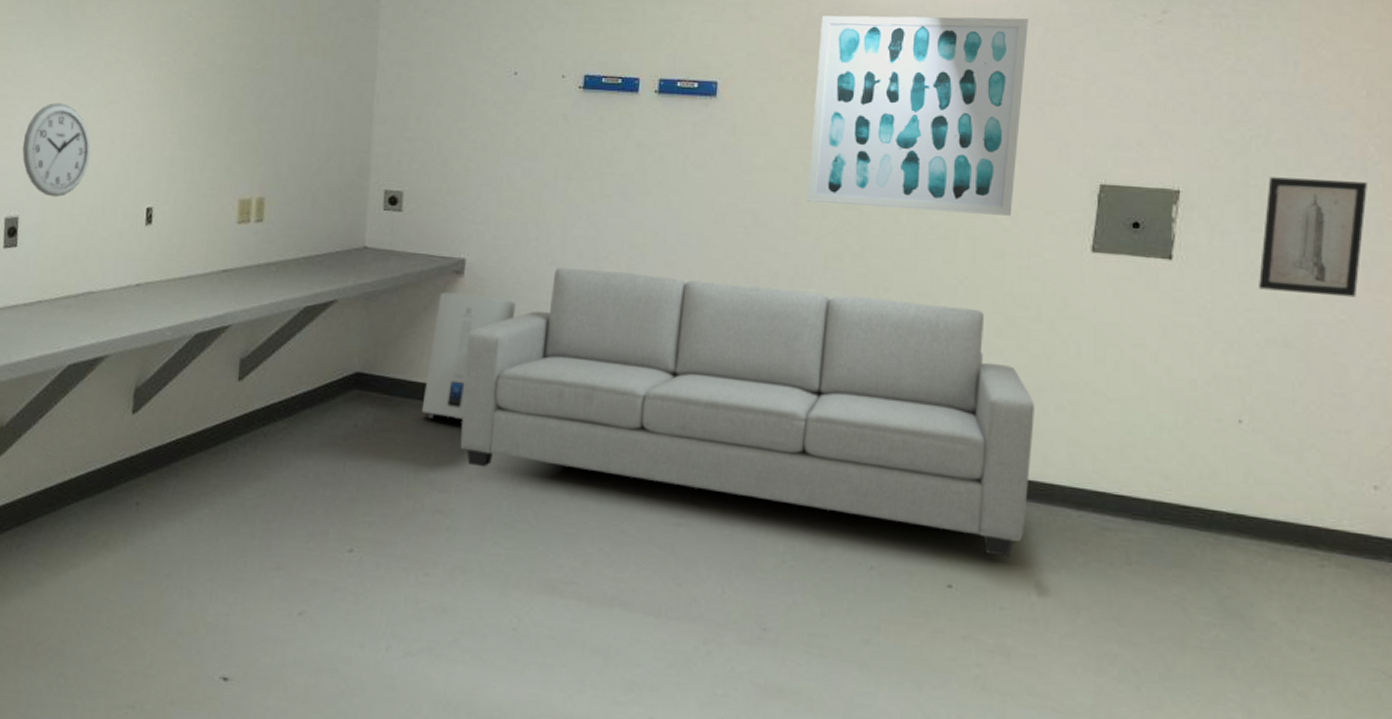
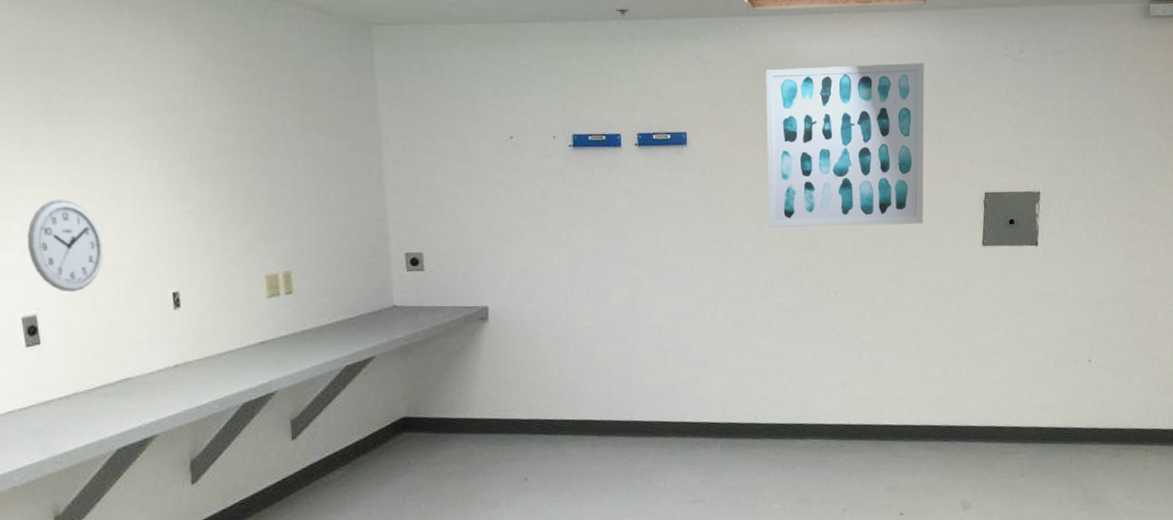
water heater: present [421,292,516,420] -> none [466,336,538,447]
sofa: present [460,268,1035,558] -> none [499,299,952,486]
wall art: present [1259,177,1367,298] -> none [1096,174,1163,262]

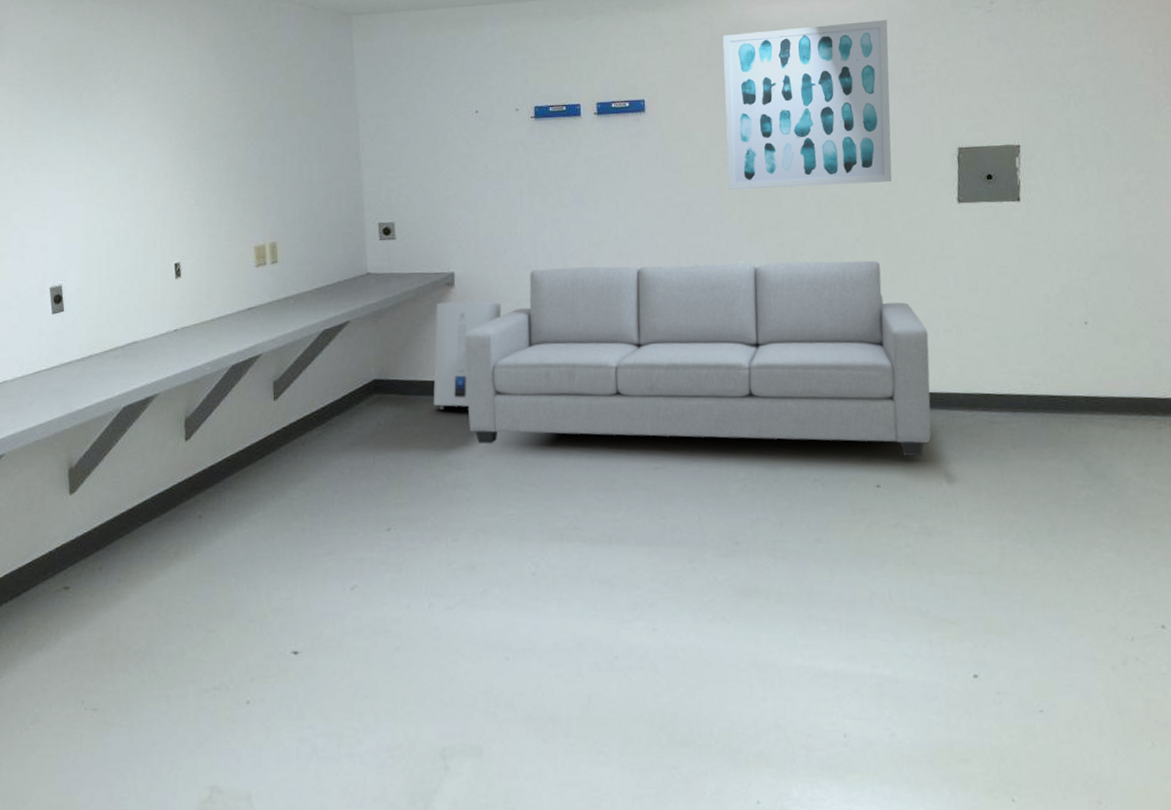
wall clock: present [27,199,103,293] -> none [57,182,118,265]
water heater: none [466,336,538,447] -> present [433,301,502,409]
sofa: none [499,299,952,486] -> present [464,260,931,457]

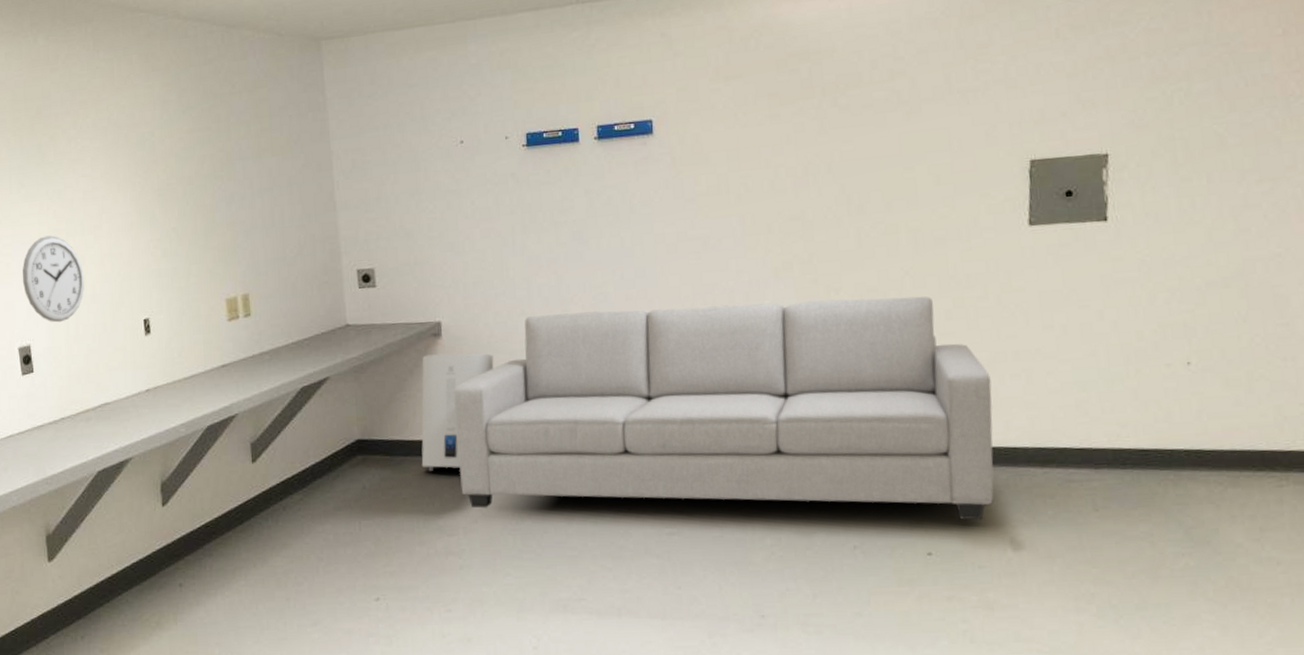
wall clock: none [57,182,118,265] -> present [22,235,84,323]
wall art: present [722,20,892,190] -> none [743,11,948,220]

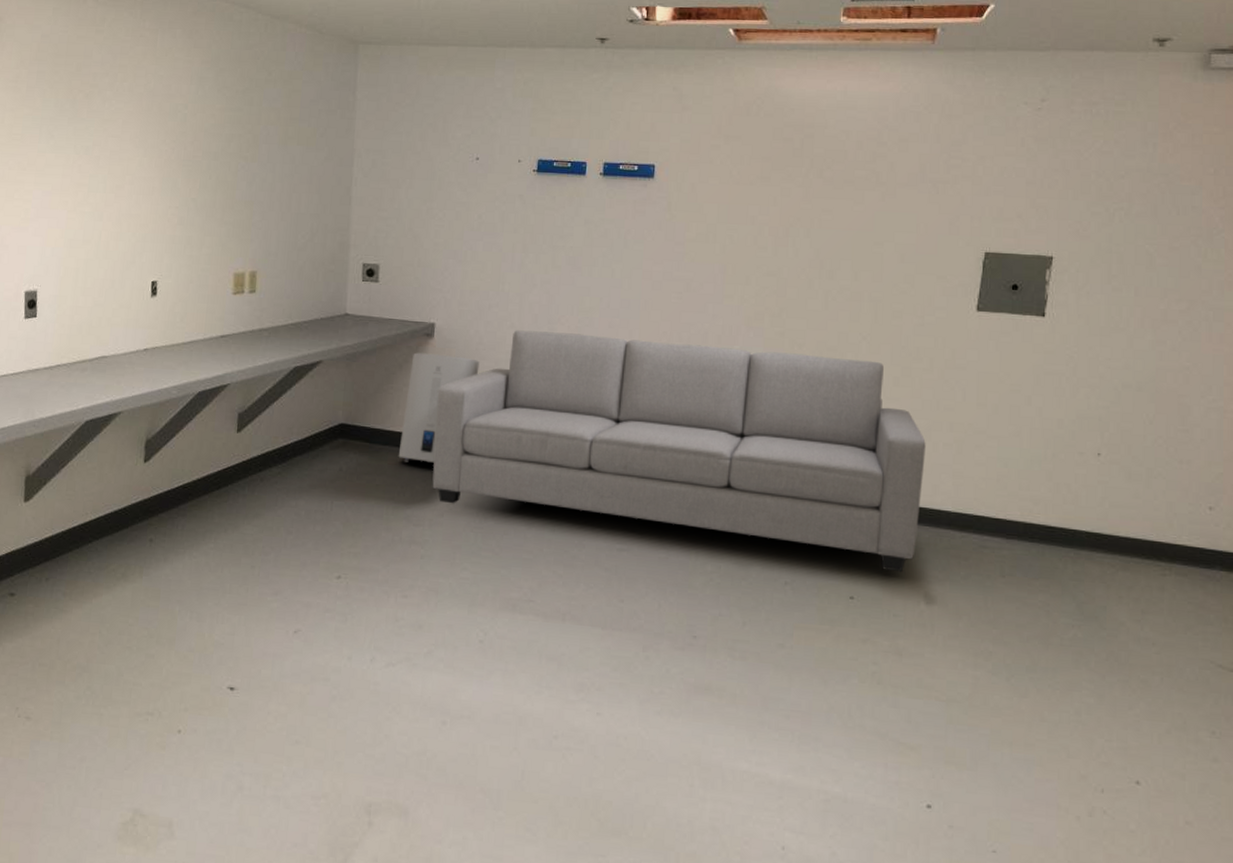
wall clock: present [22,235,84,323] -> none [38,188,100,273]

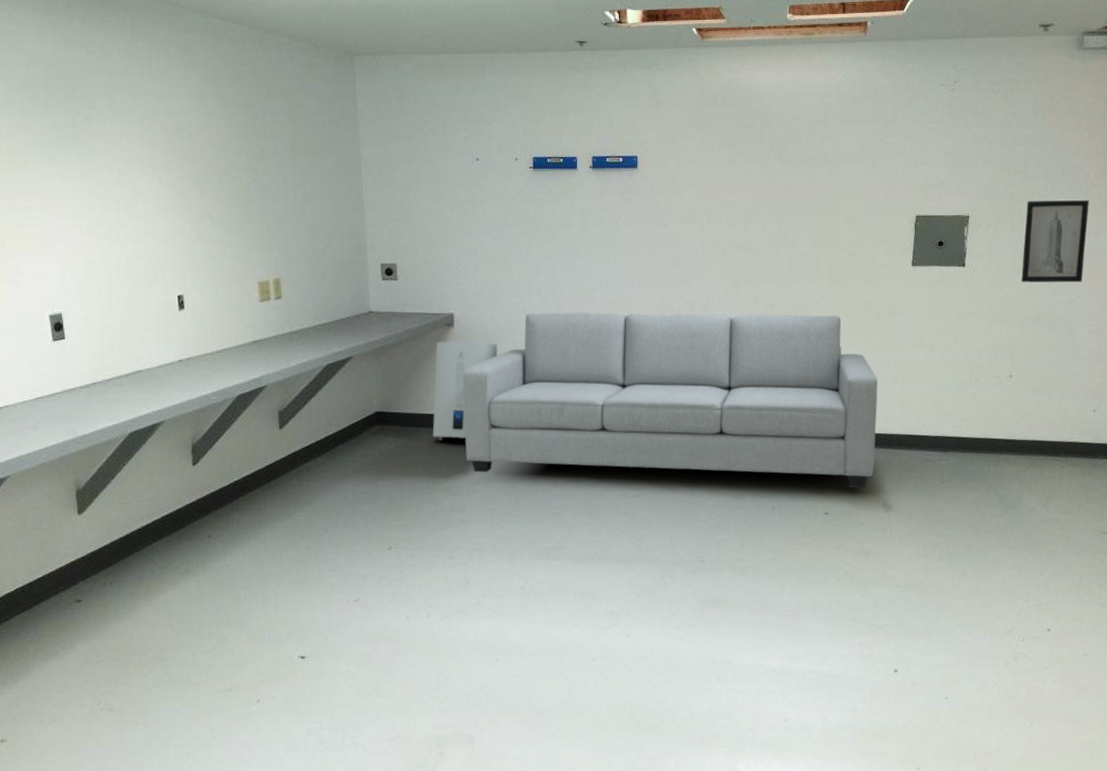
wall art: none [1118,244,1212,348] -> present [1021,200,1089,283]

